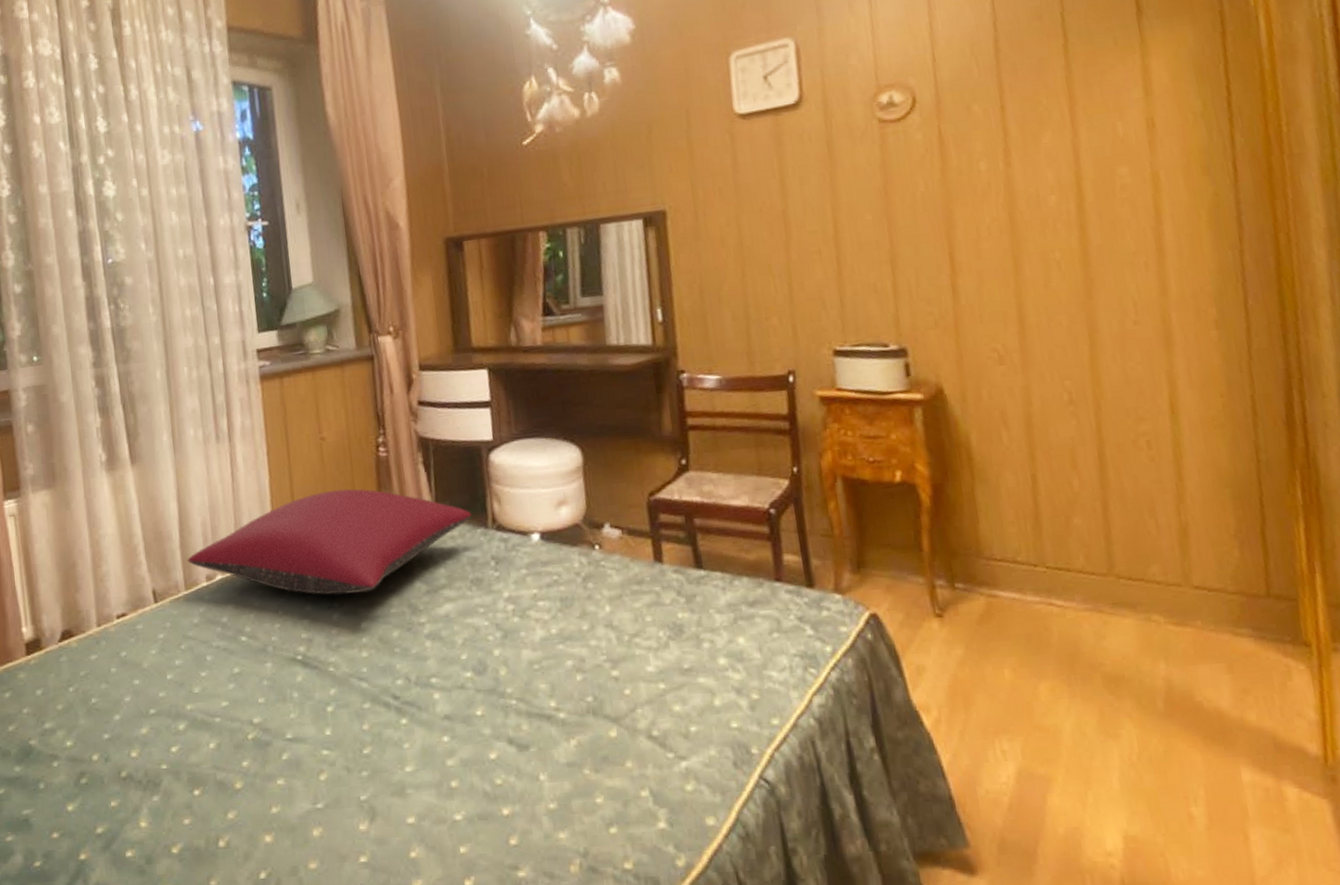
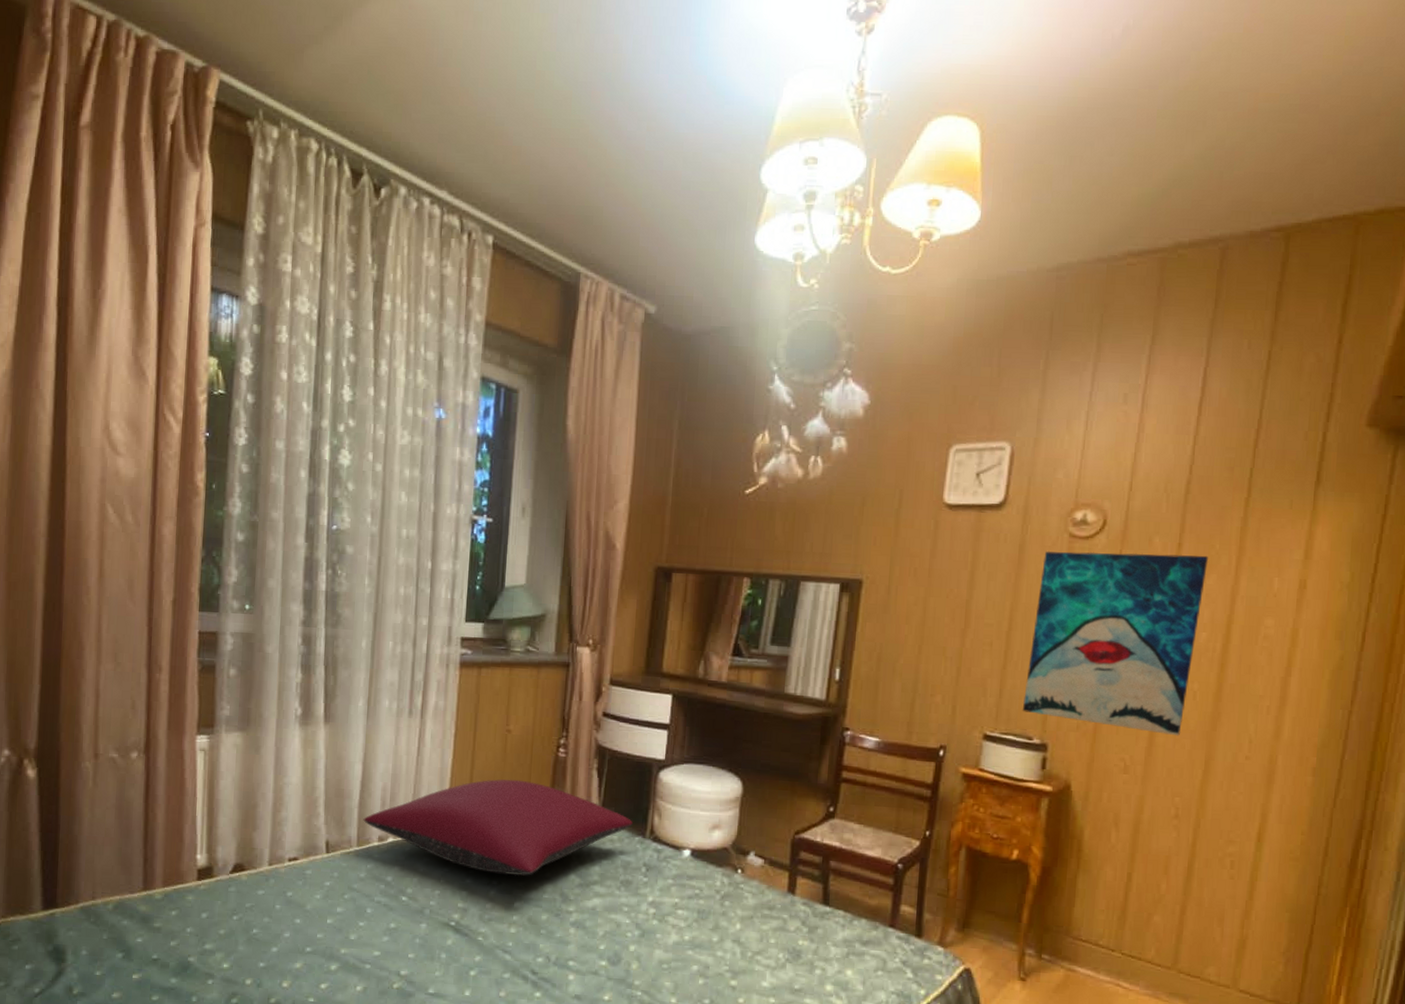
wall art: none [856,113,1053,318] -> present [1022,550,1208,736]

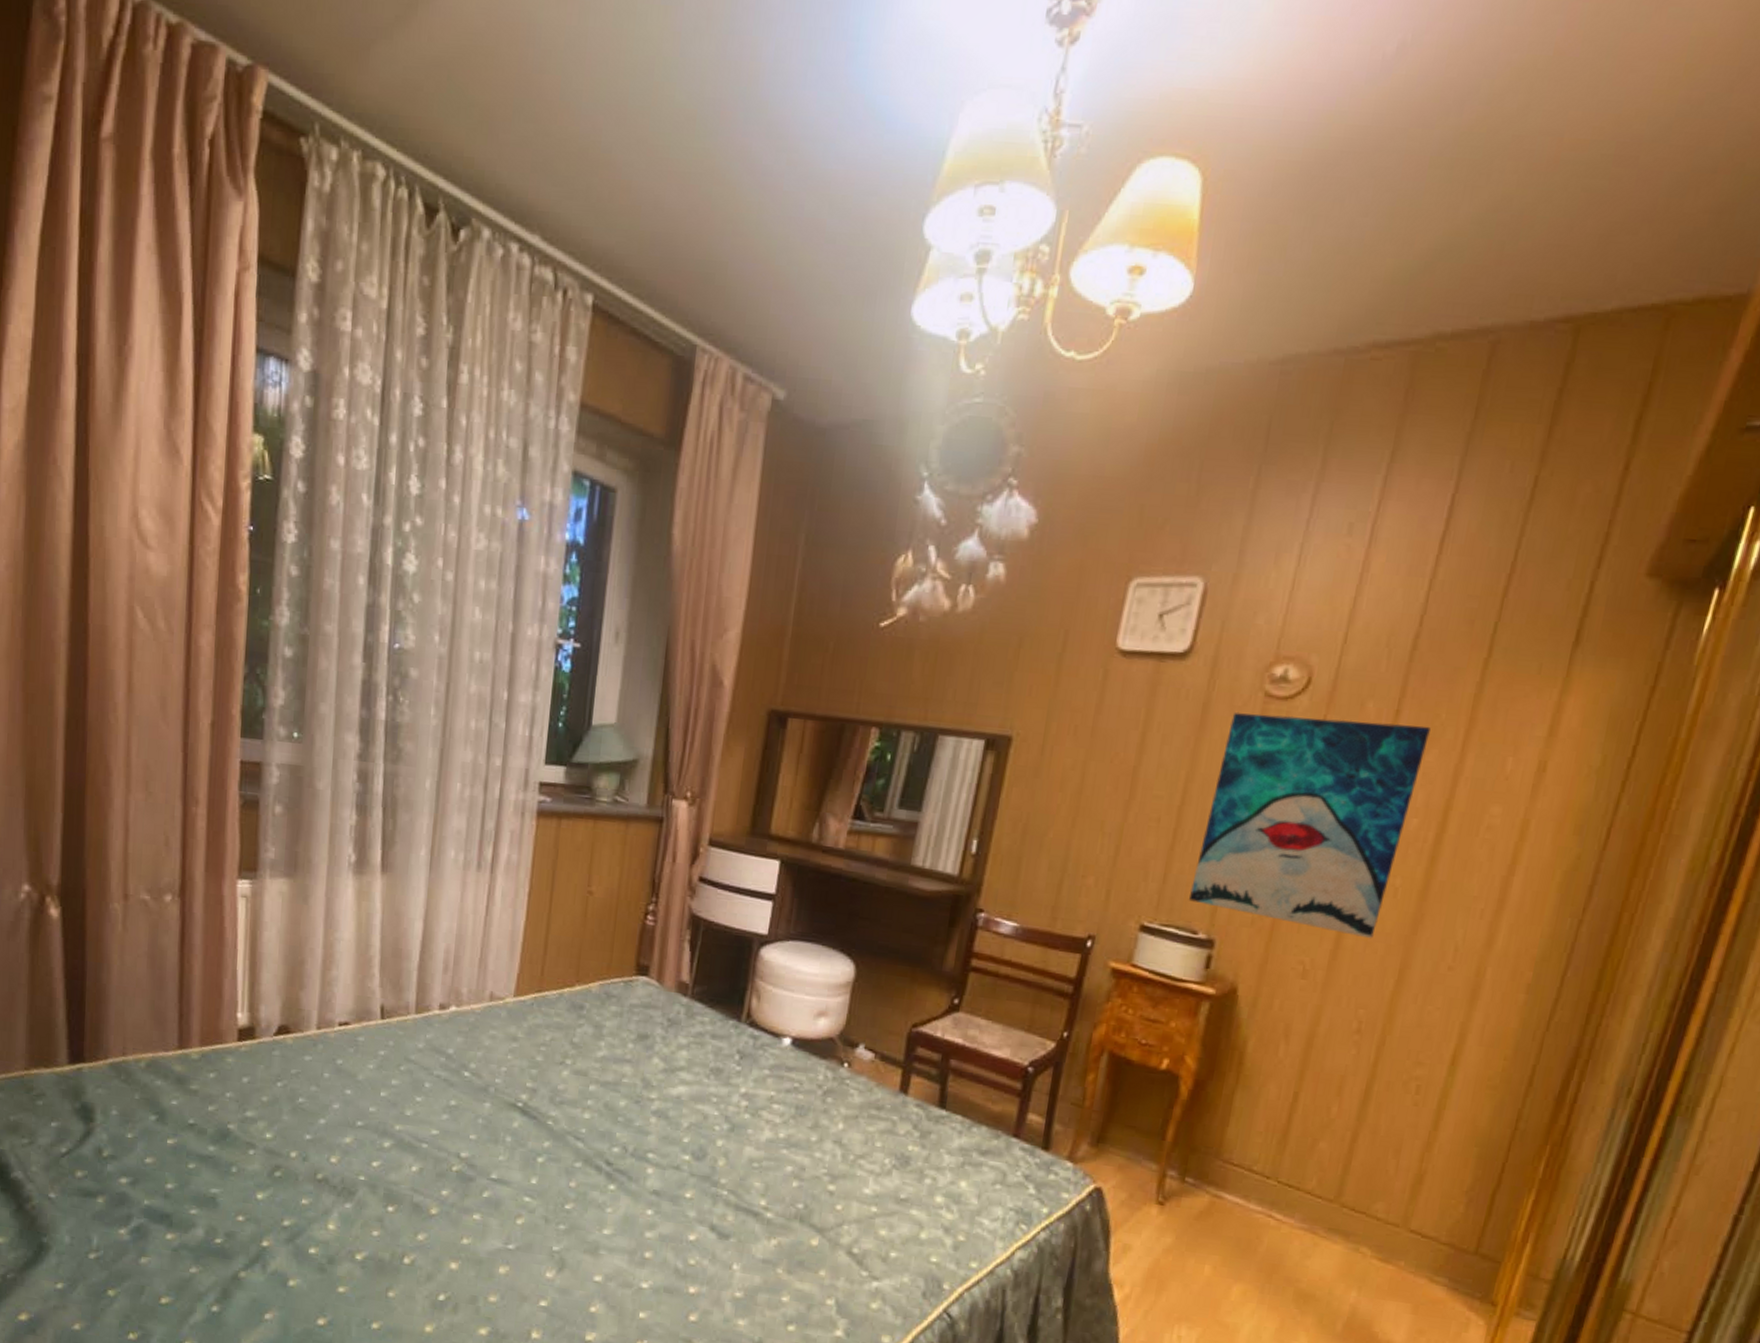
pillow: present [363,779,634,877] -> none [423,947,728,1057]

